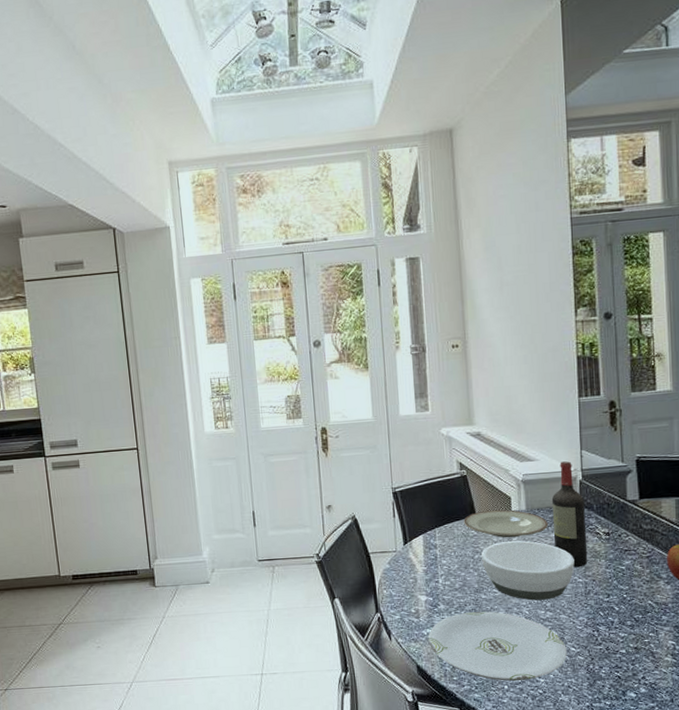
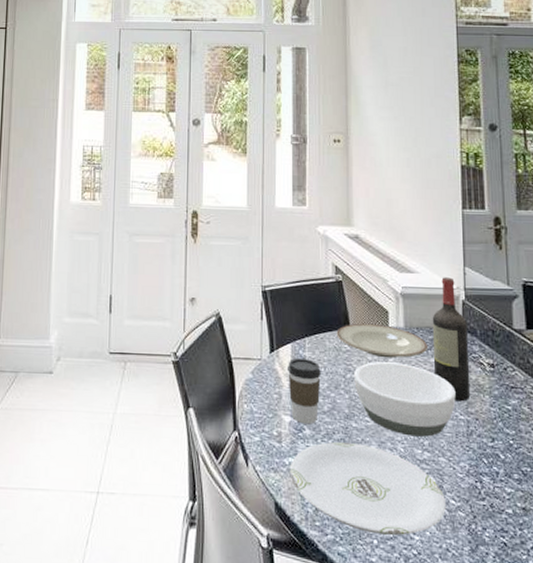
coffee cup: none [421,546,452,601] -> present [288,358,321,425]

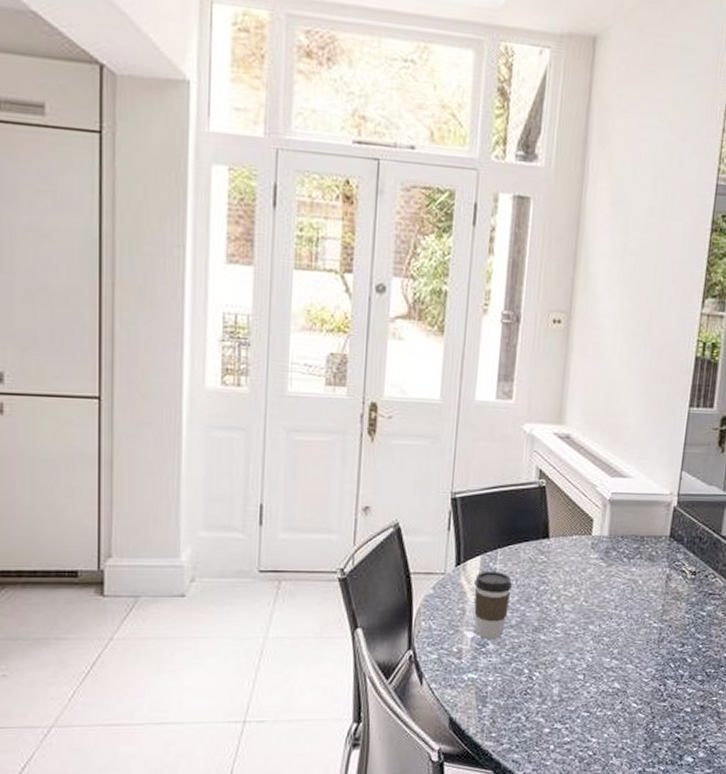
plate: present [289,441,447,535] -> none [468,654,628,740]
plate: present [336,323,429,358] -> none [533,532,632,569]
bowl: present [354,362,456,437] -> none [547,573,653,646]
wine bottle: present [432,277,471,402] -> none [634,482,675,610]

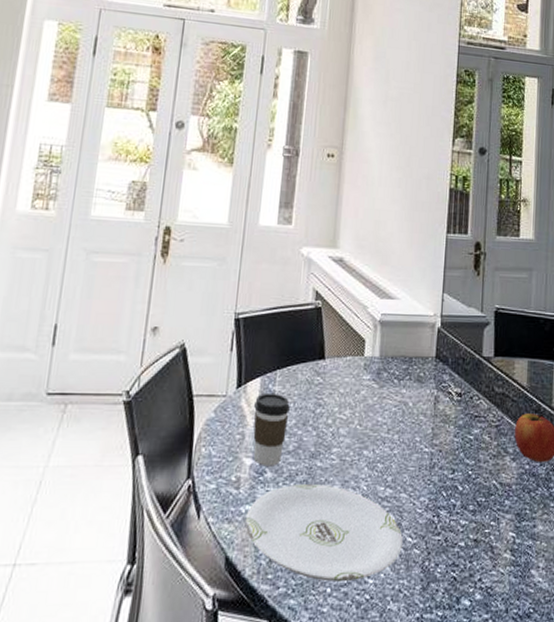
plate: none [468,654,628,740] -> present [245,483,404,582]

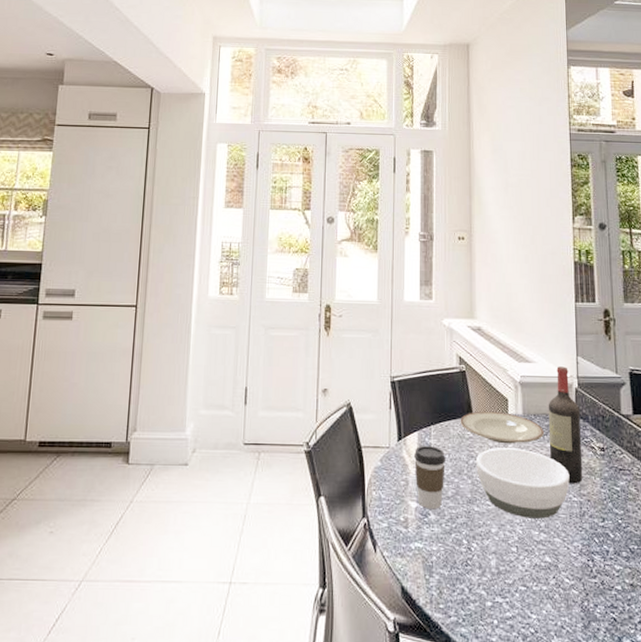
plate: present [245,483,404,582] -> none [415,525,562,615]
plate: none [310,353,401,390] -> present [460,411,545,444]
bowl: none [323,395,423,473] -> present [476,448,570,519]
wine bottle: none [404,304,440,433] -> present [548,366,583,484]

